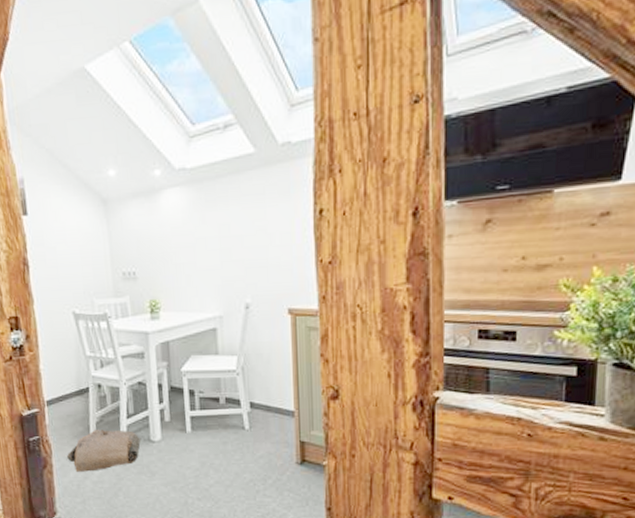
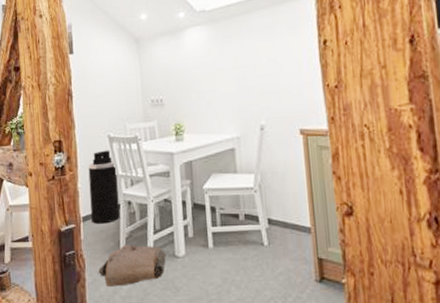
trash can: none [50,328,89,408] -> present [88,150,120,224]

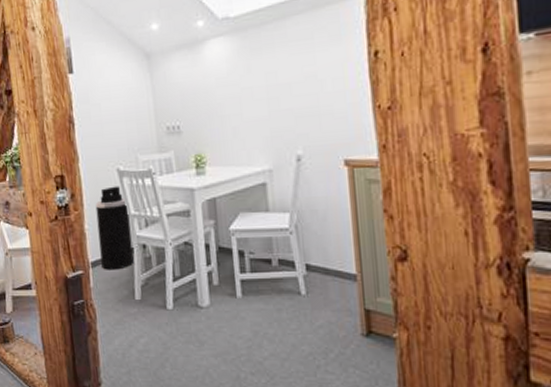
bag: present [98,245,166,286] -> none [111,294,188,339]

